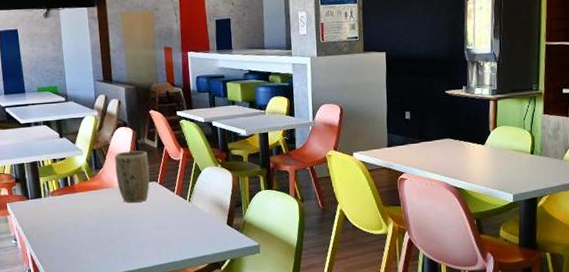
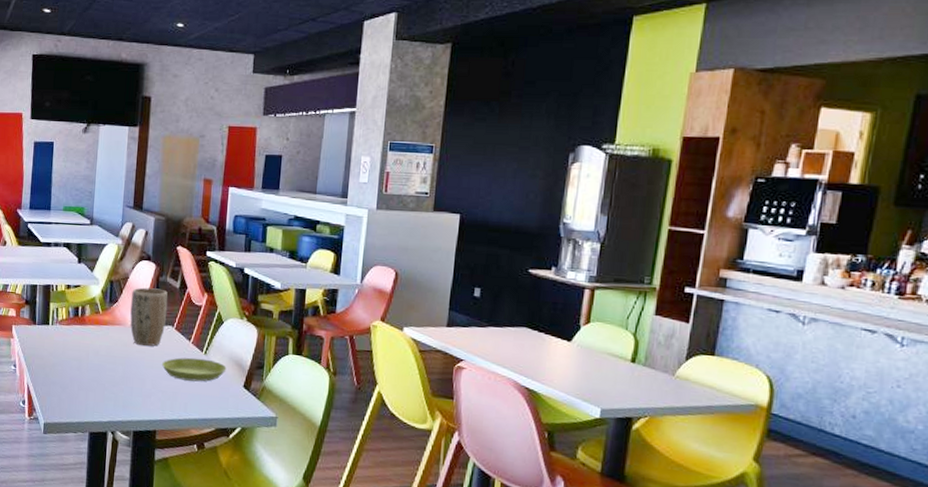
saucer: none [152,205,210,227] -> present [162,357,227,382]

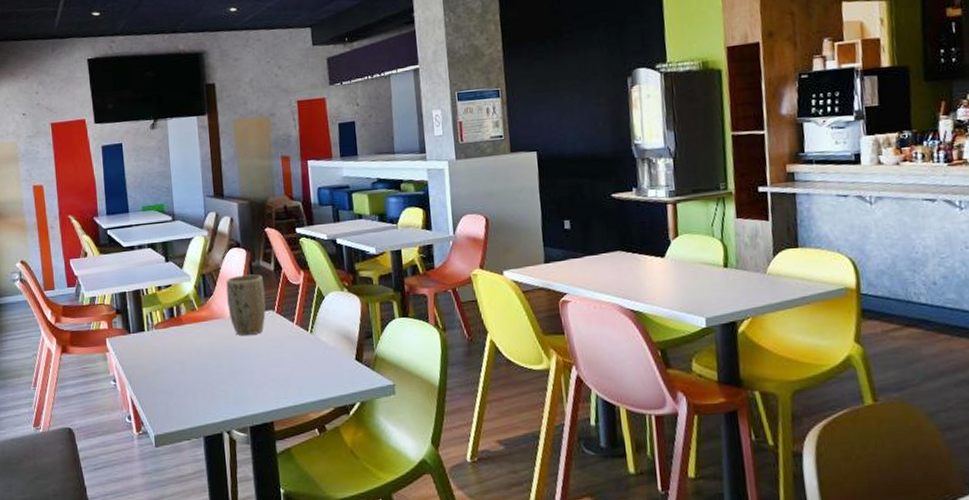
saucer: present [162,357,227,382] -> none [269,338,335,364]

